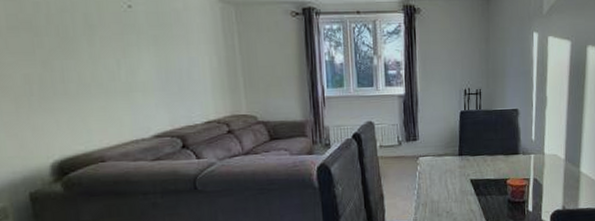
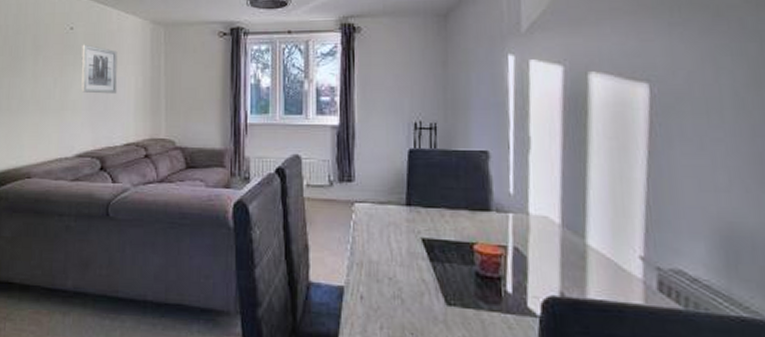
wall art: none [145,23,191,74] -> present [81,44,118,94]

